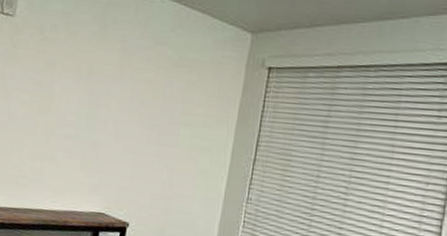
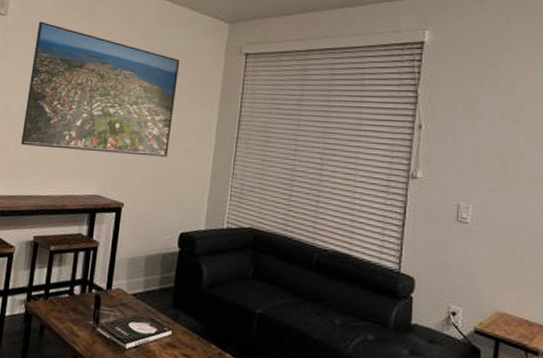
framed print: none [24,24,197,177] -> present [21,22,180,157]

